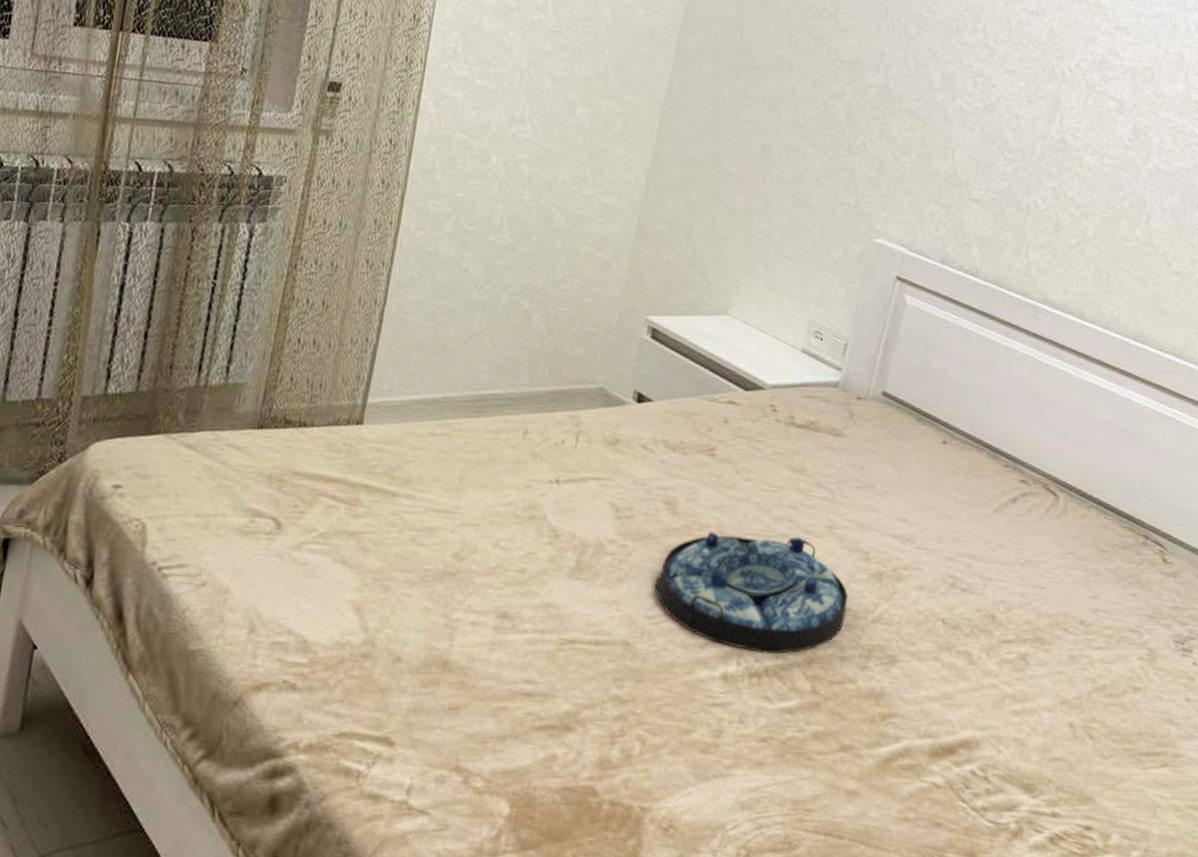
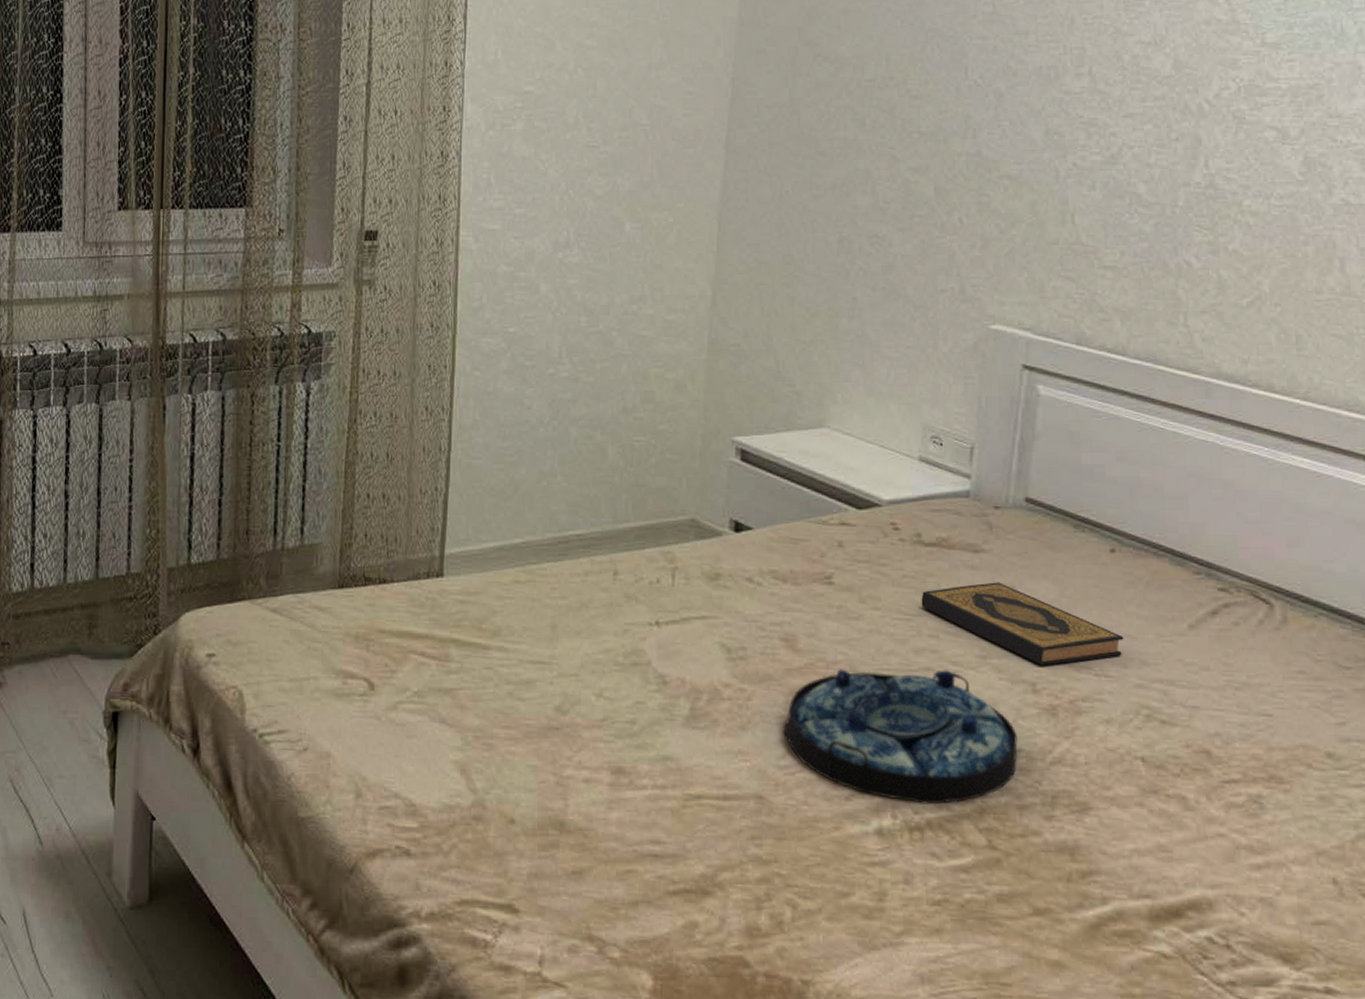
hardback book: none [786,463,943,538] -> present [921,582,1124,666]

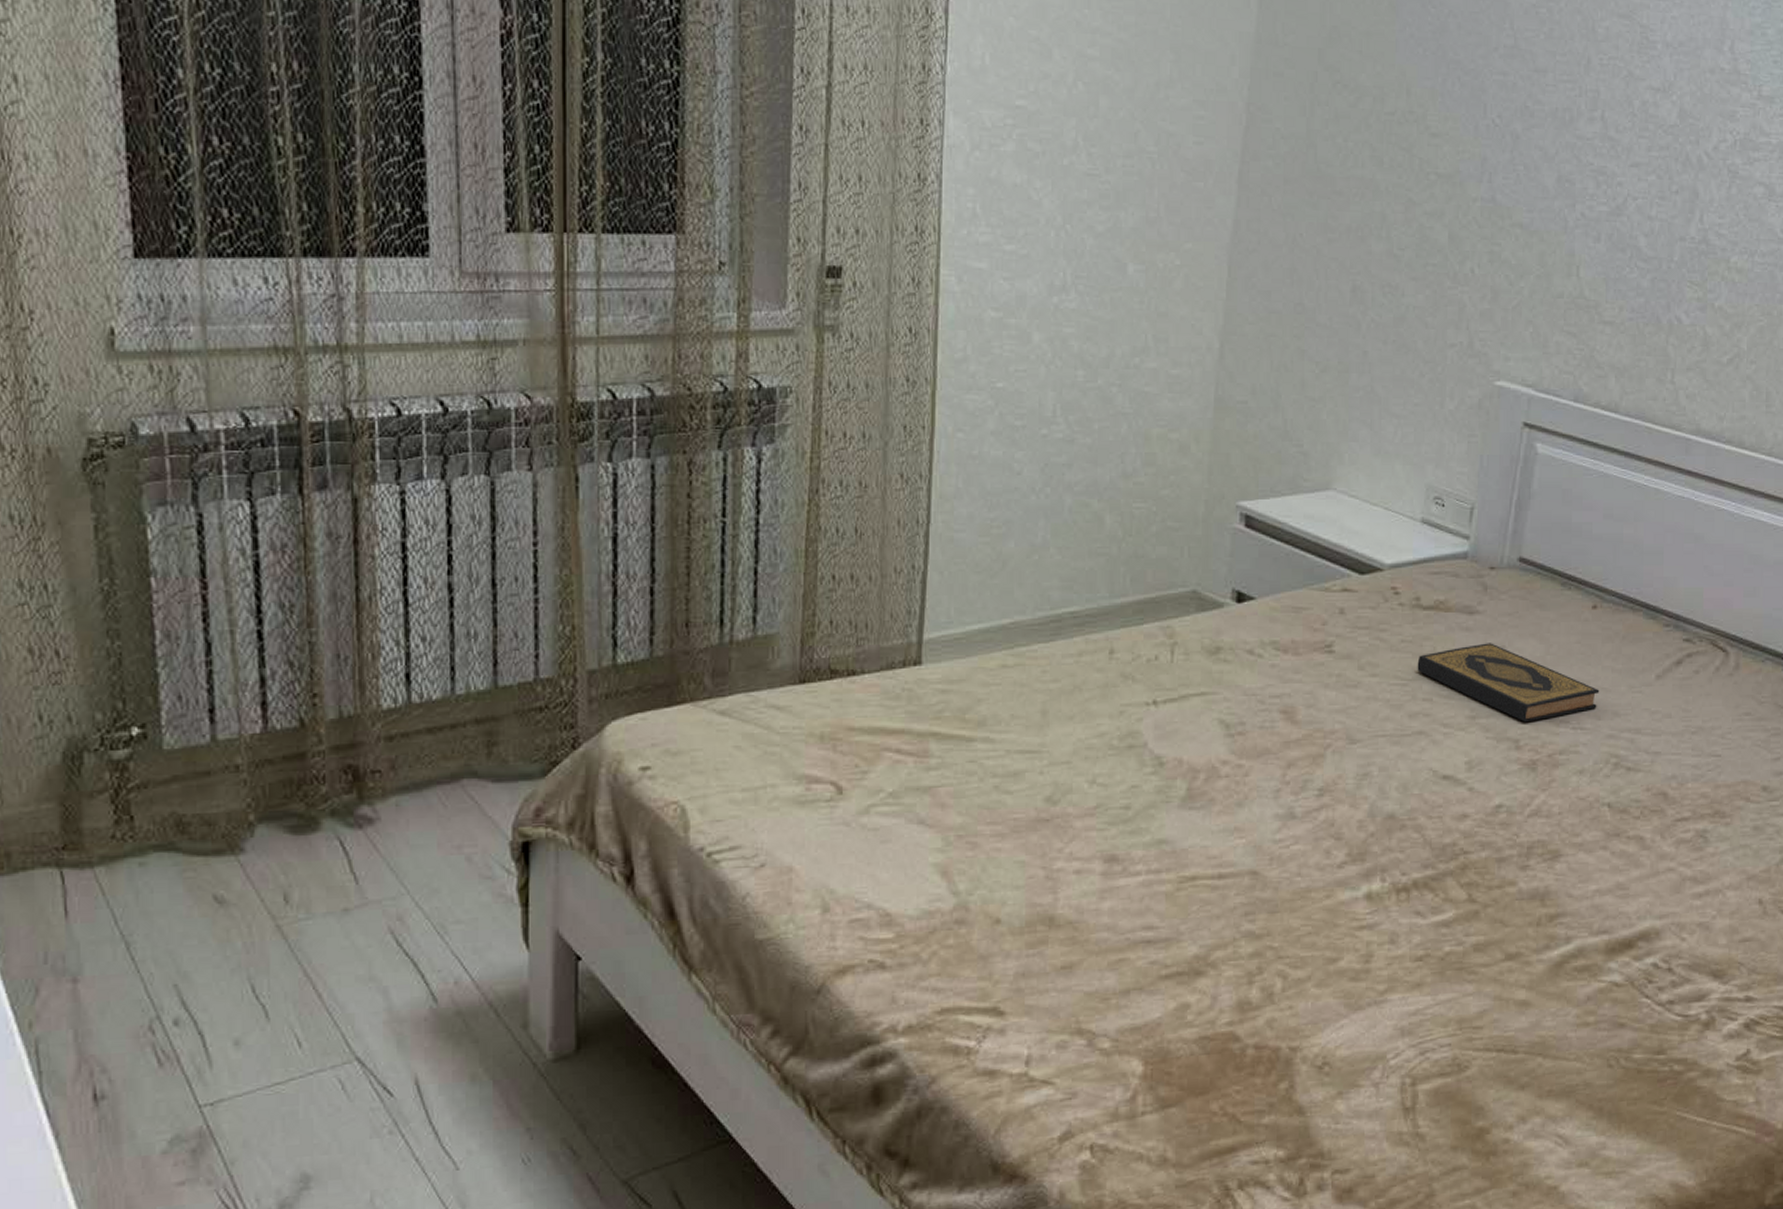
serving tray: present [783,669,1018,805] -> none [1279,732,1500,866]

